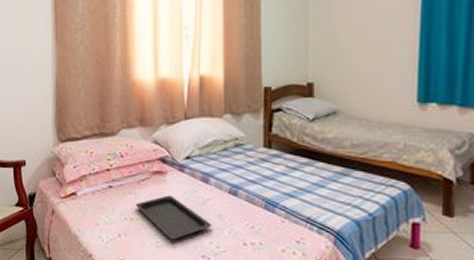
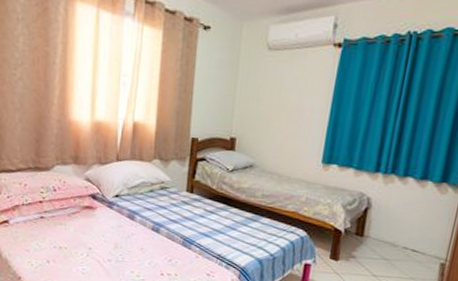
serving tray: present [136,195,211,240] -> none [65,228,134,268]

